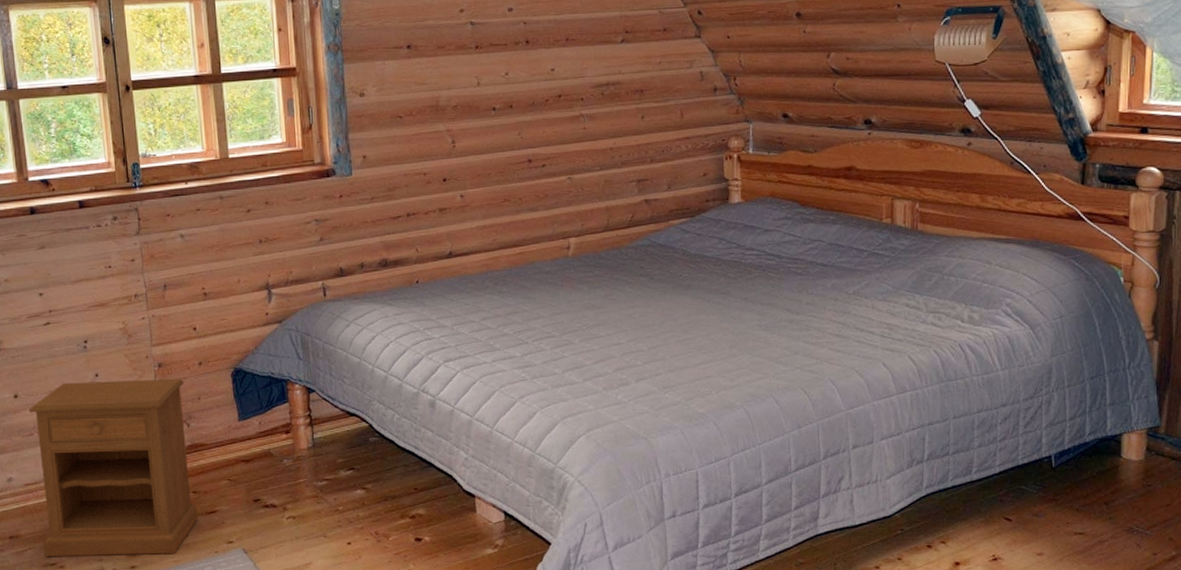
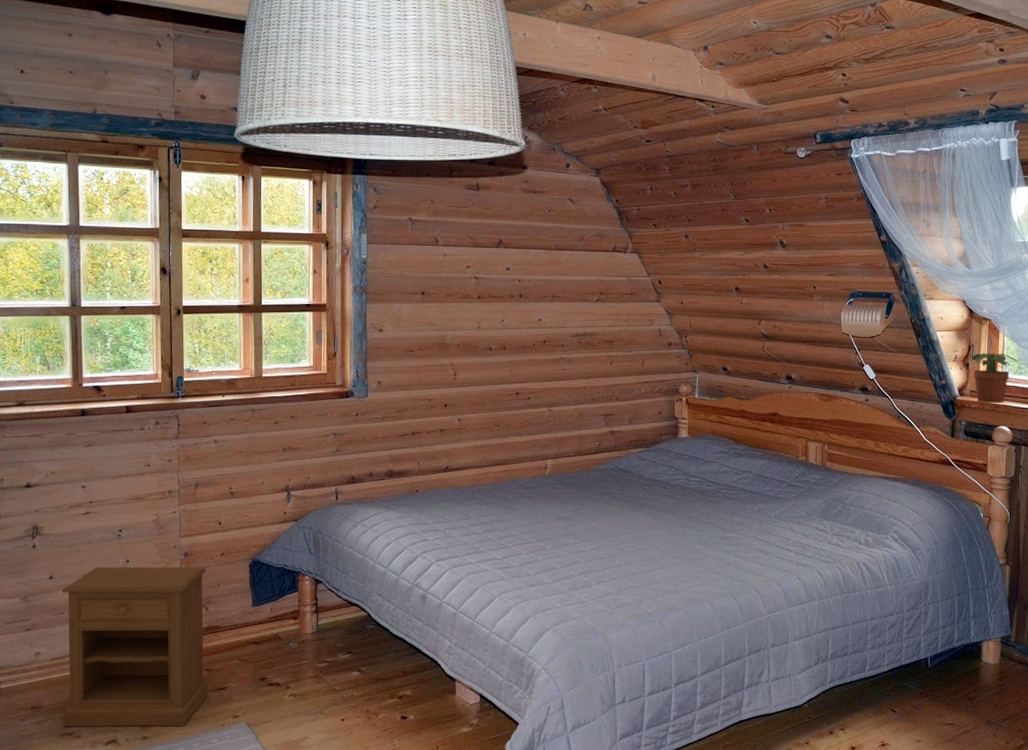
potted plant: none [1107,73,1170,140] -> present [971,353,1017,404]

